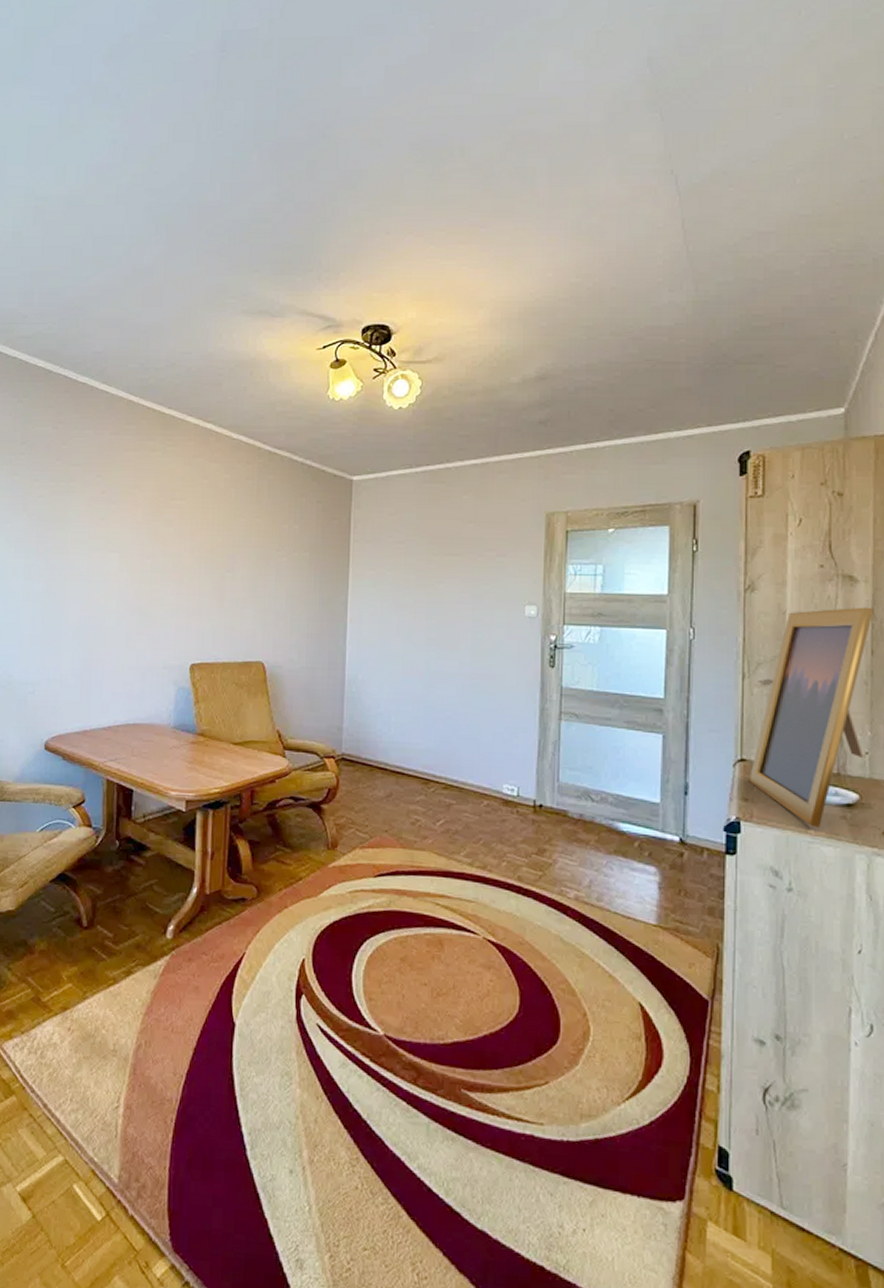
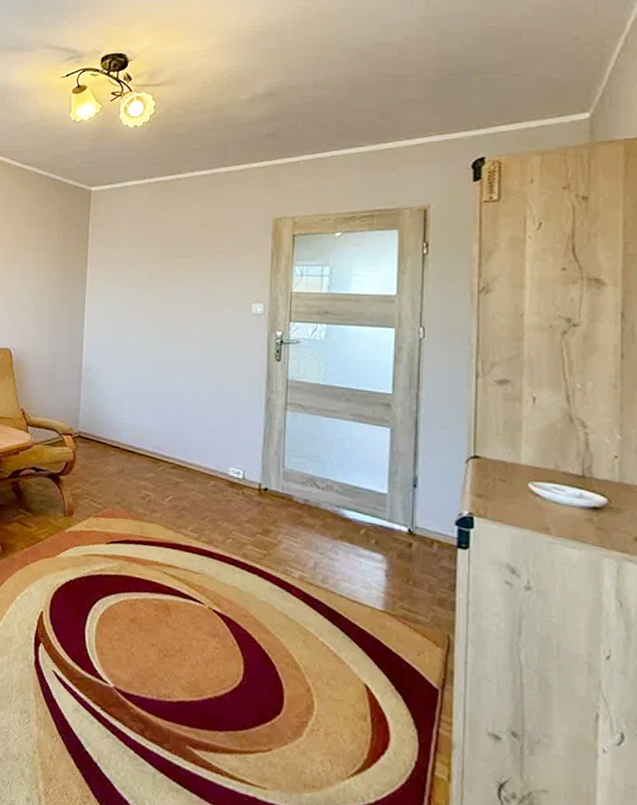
picture frame: present [748,607,874,828] -> none [482,310,624,529]

